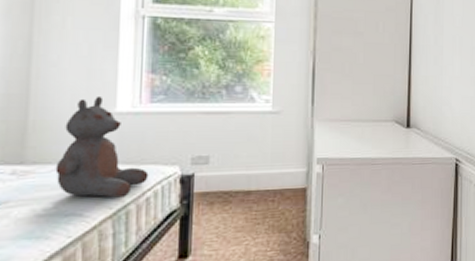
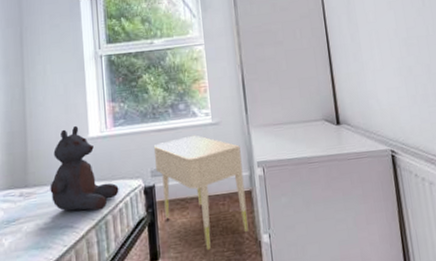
nightstand: none [197,122,300,250] -> present [153,135,249,251]

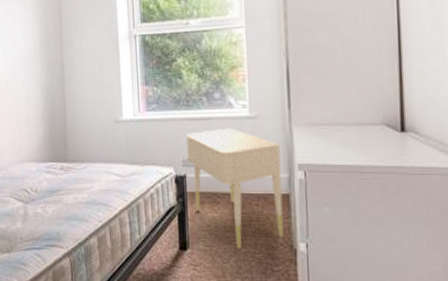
teddy bear: present [50,125,119,211] -> none [86,106,151,192]

